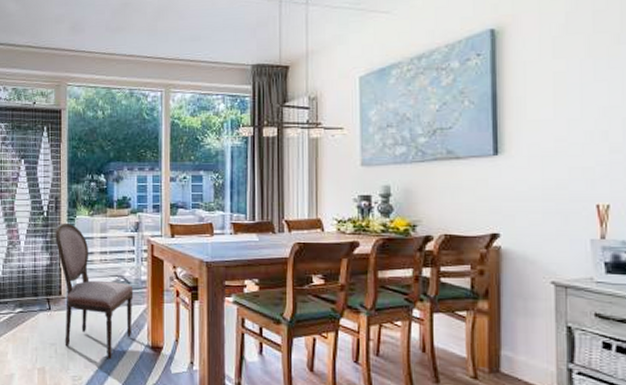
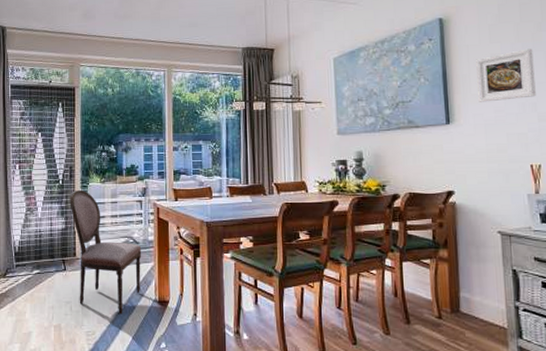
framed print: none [534,65,608,130] -> present [476,48,536,102]

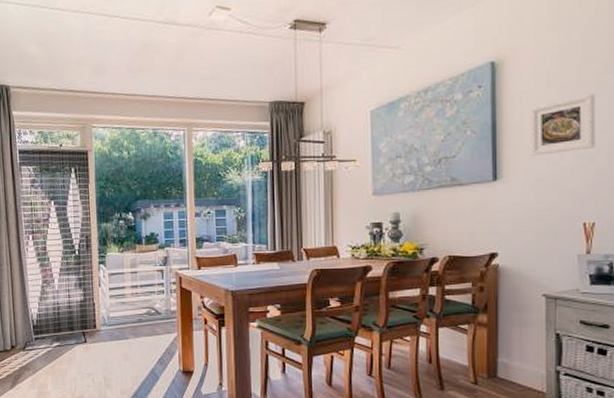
dining chair: present [70,189,142,315] -> none [87,260,165,385]

